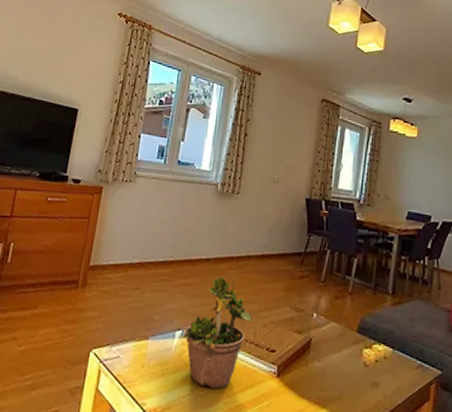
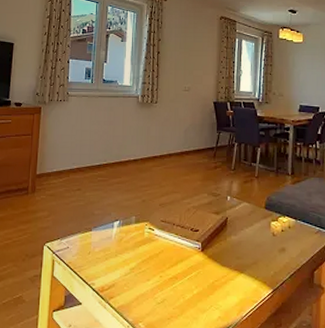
potted plant: present [181,270,253,389] -> none [119,167,177,266]

